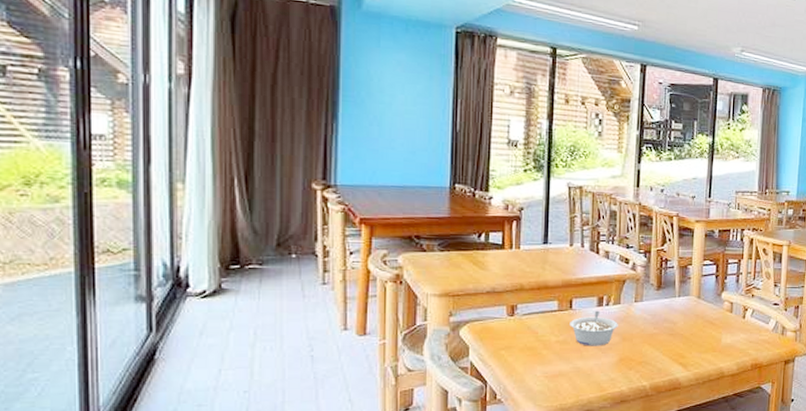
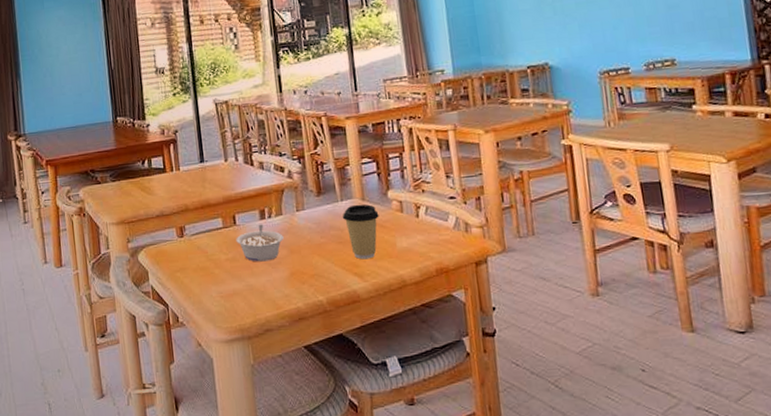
coffee cup: none [677,301,711,352] -> present [342,204,379,260]

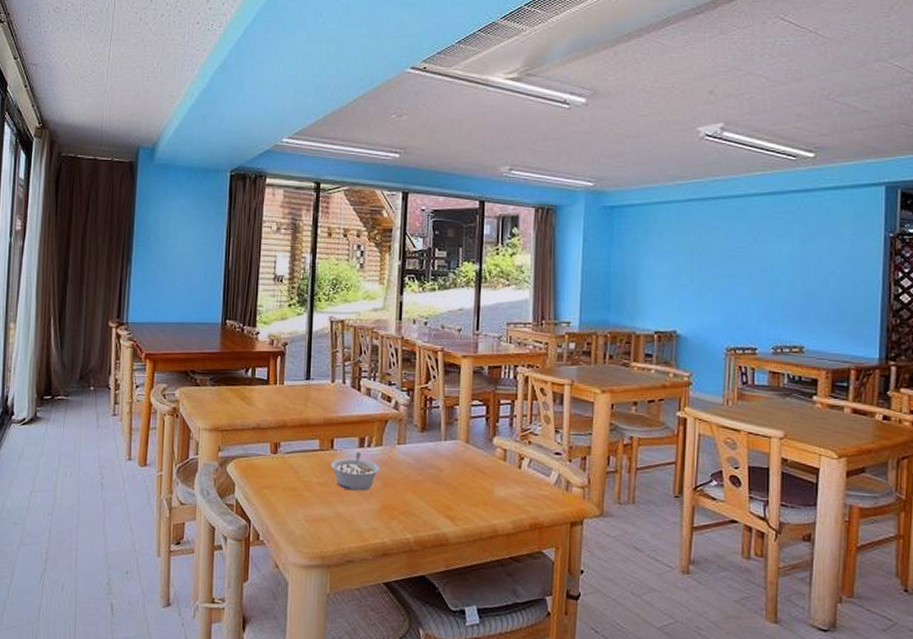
coffee cup: present [342,204,379,260] -> none [443,446,481,504]

